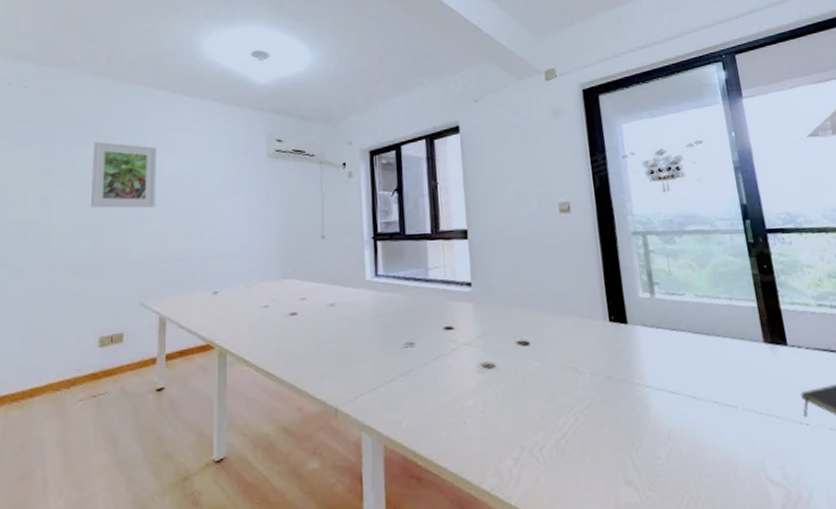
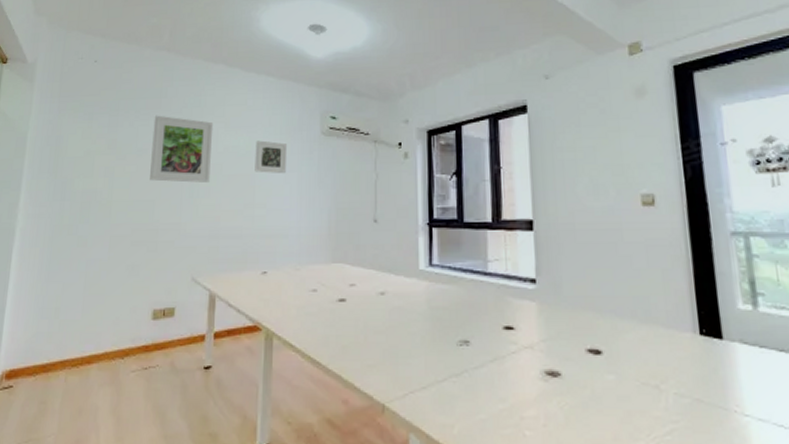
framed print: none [202,164,235,197] -> present [255,140,288,174]

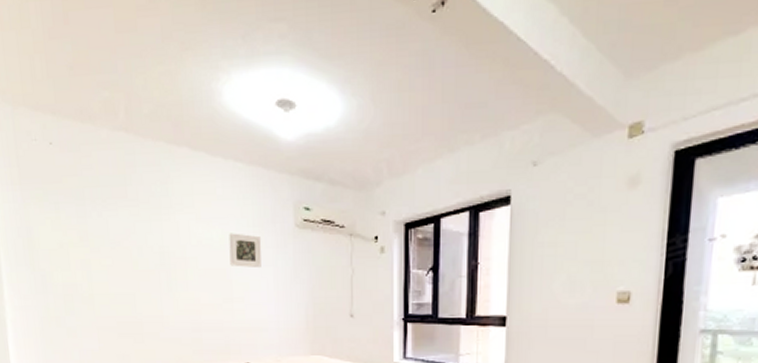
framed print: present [150,115,214,183] -> none [122,205,186,276]

